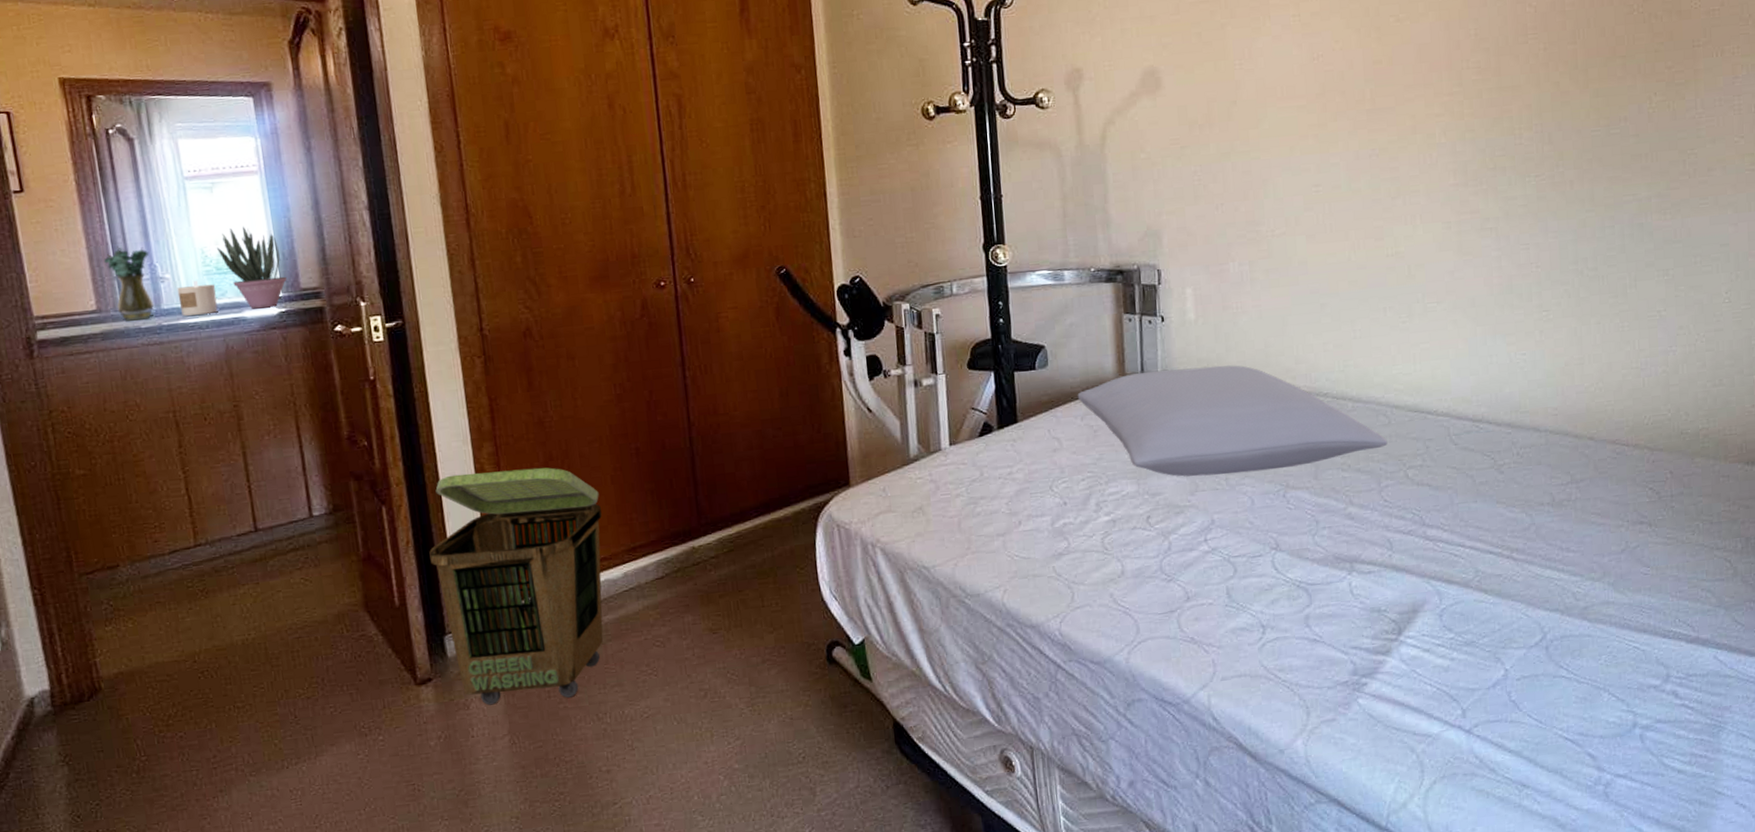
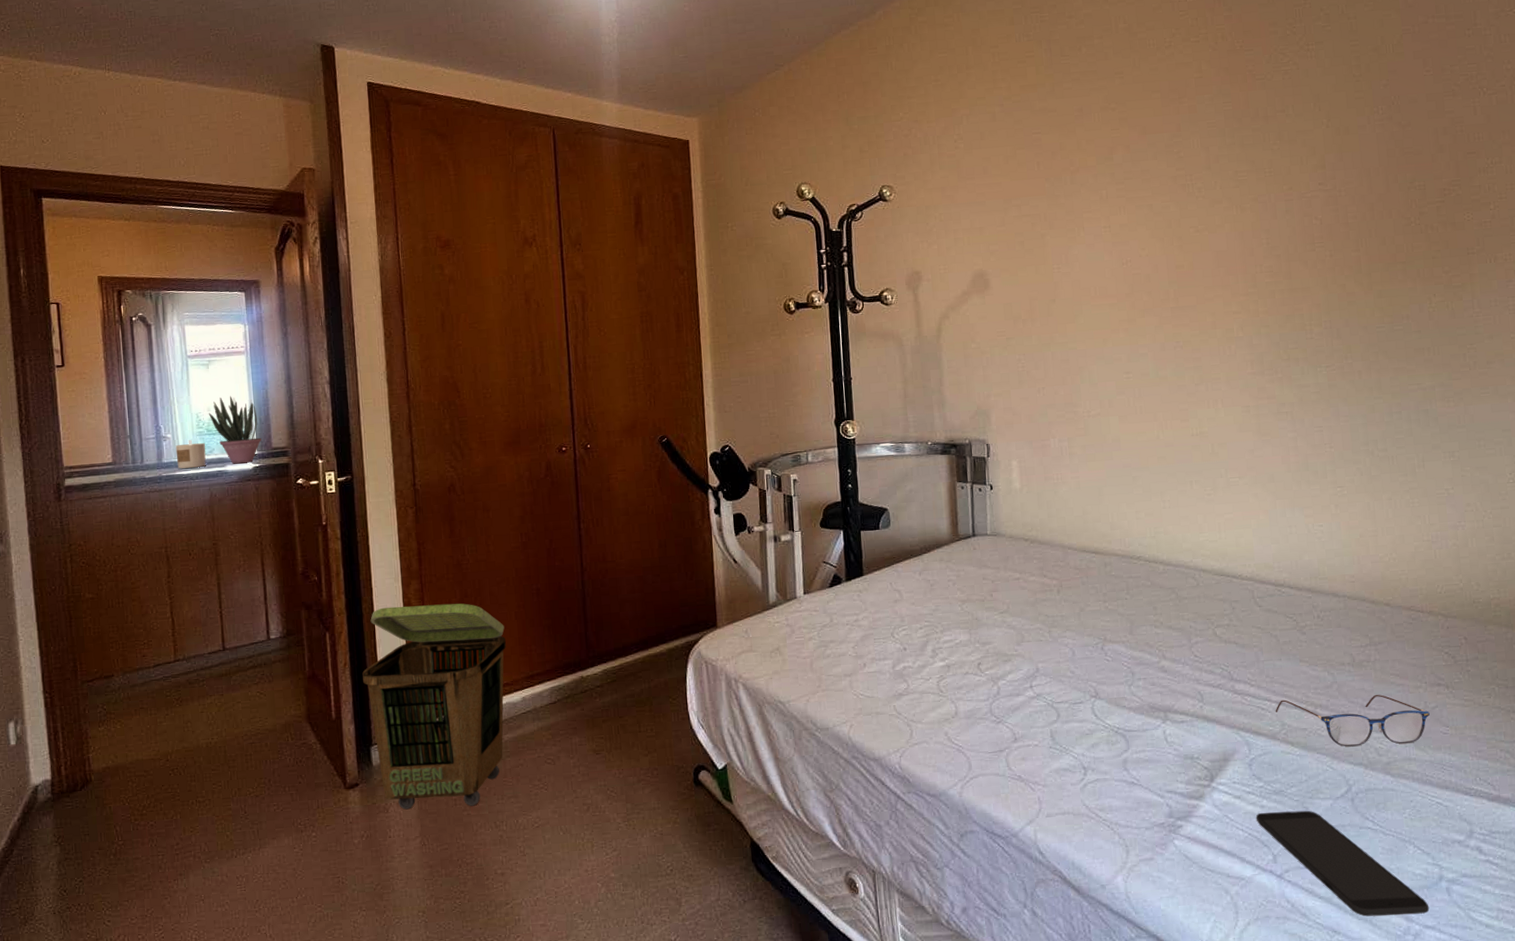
vase: present [104,245,154,322] -> none [121,410,157,473]
pillow: present [1077,365,1388,477] -> none [916,529,1197,629]
mobile phone: none [1445,661,1622,769] -> present [1255,810,1430,917]
glasses: none [1469,535,1631,593] -> present [1275,694,1430,747]

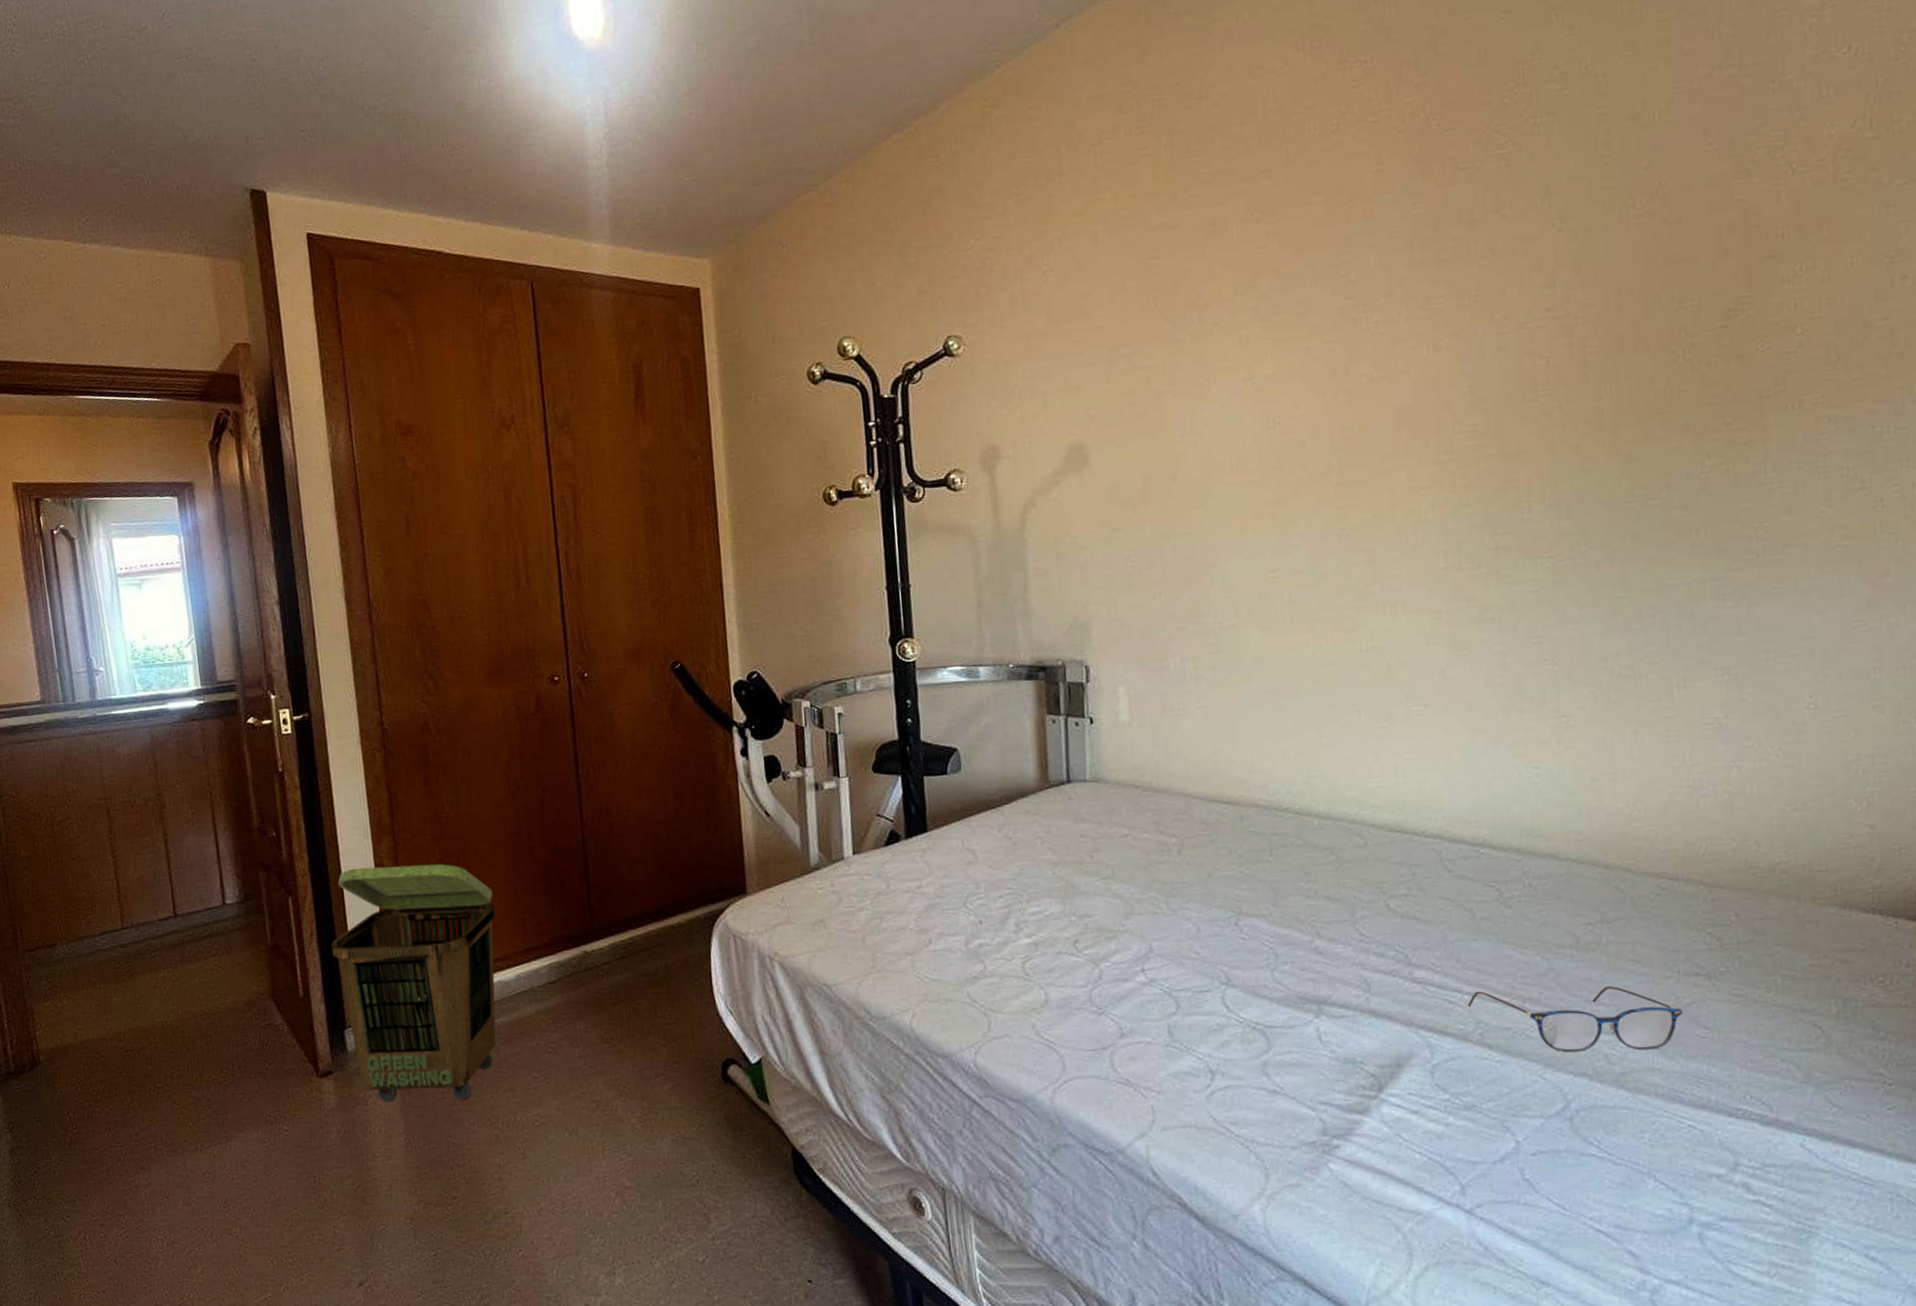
candle: present [175,440,206,469] -> none [109,673,145,708]
potted plant: present [208,396,262,464] -> none [143,621,205,701]
mobile phone: present [1255,810,1430,917] -> none [1438,1131,1674,1266]

